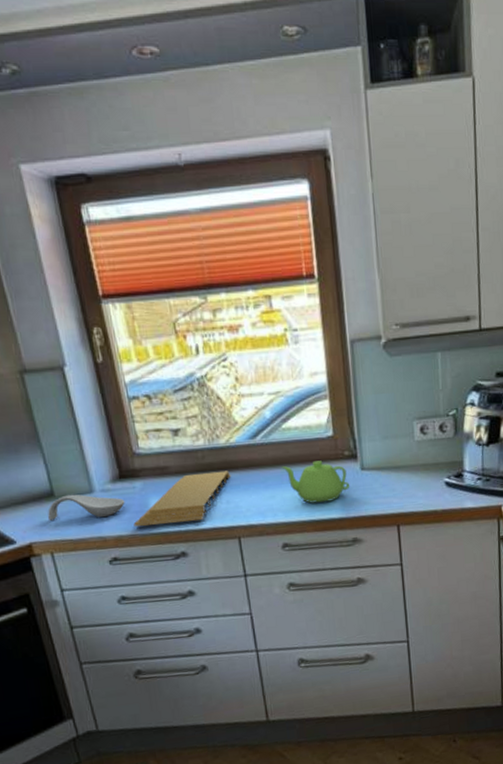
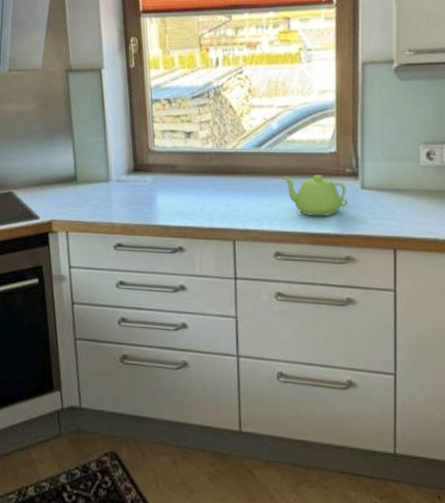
spoon rest: present [47,494,125,520] -> none [69,181,136,205]
cutting board: present [133,470,231,527] -> none [140,174,234,220]

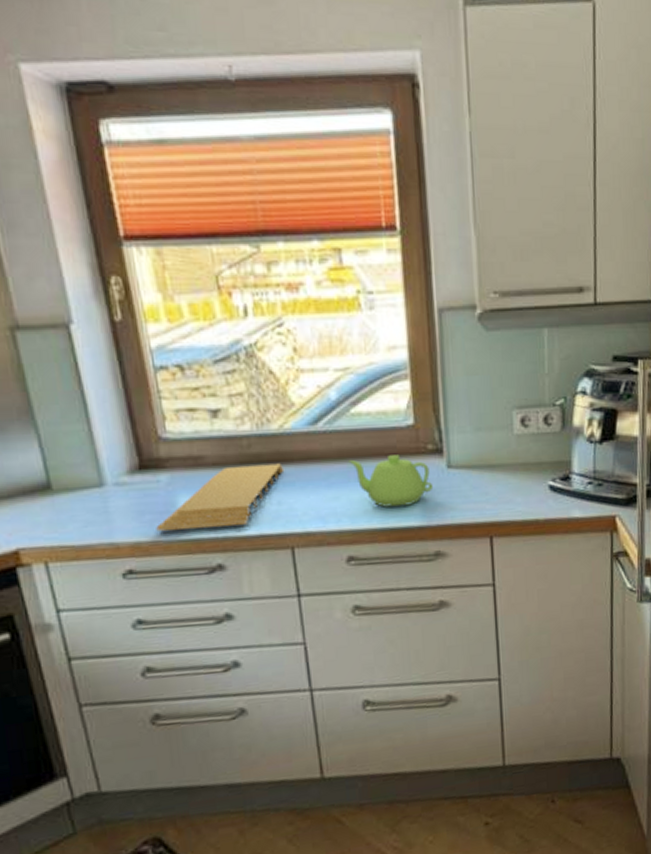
cutting board: none [140,174,234,220] -> present [156,463,285,531]

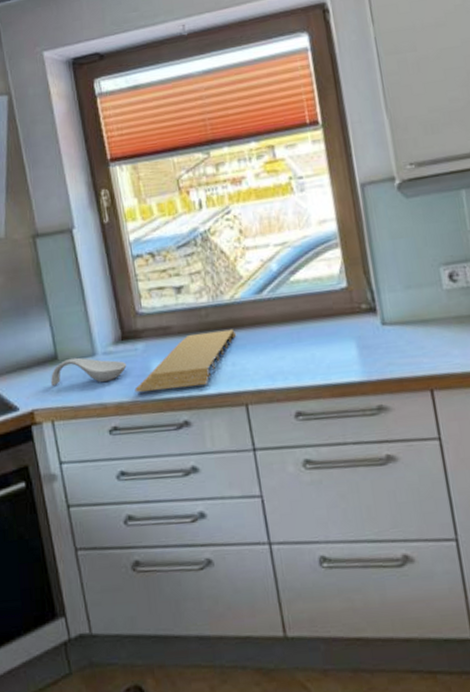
spoon rest: none [42,487,146,521] -> present [51,357,127,386]
teapot: present [348,455,434,507] -> none [291,315,371,365]

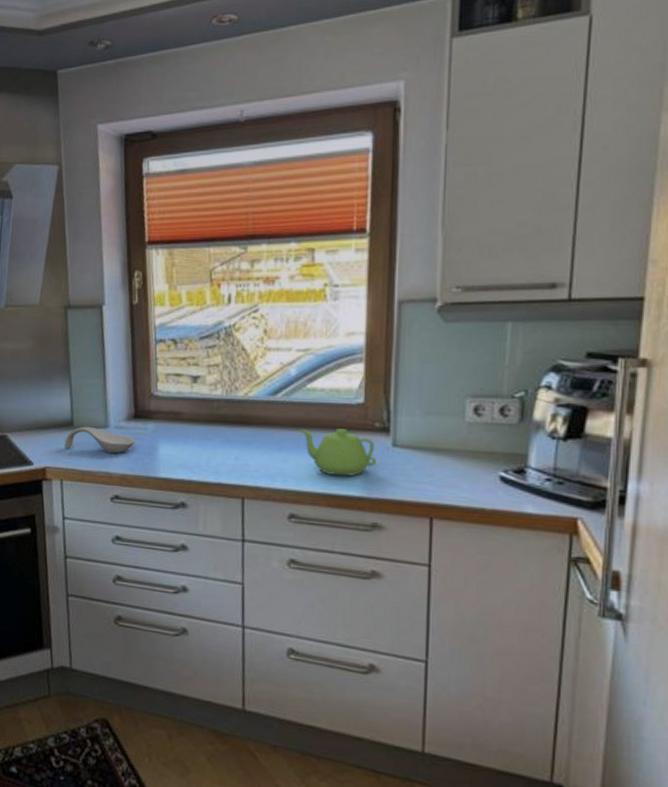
cutting board: present [134,329,237,392] -> none [139,423,245,474]
teapot: none [291,315,371,365] -> present [300,428,377,476]

